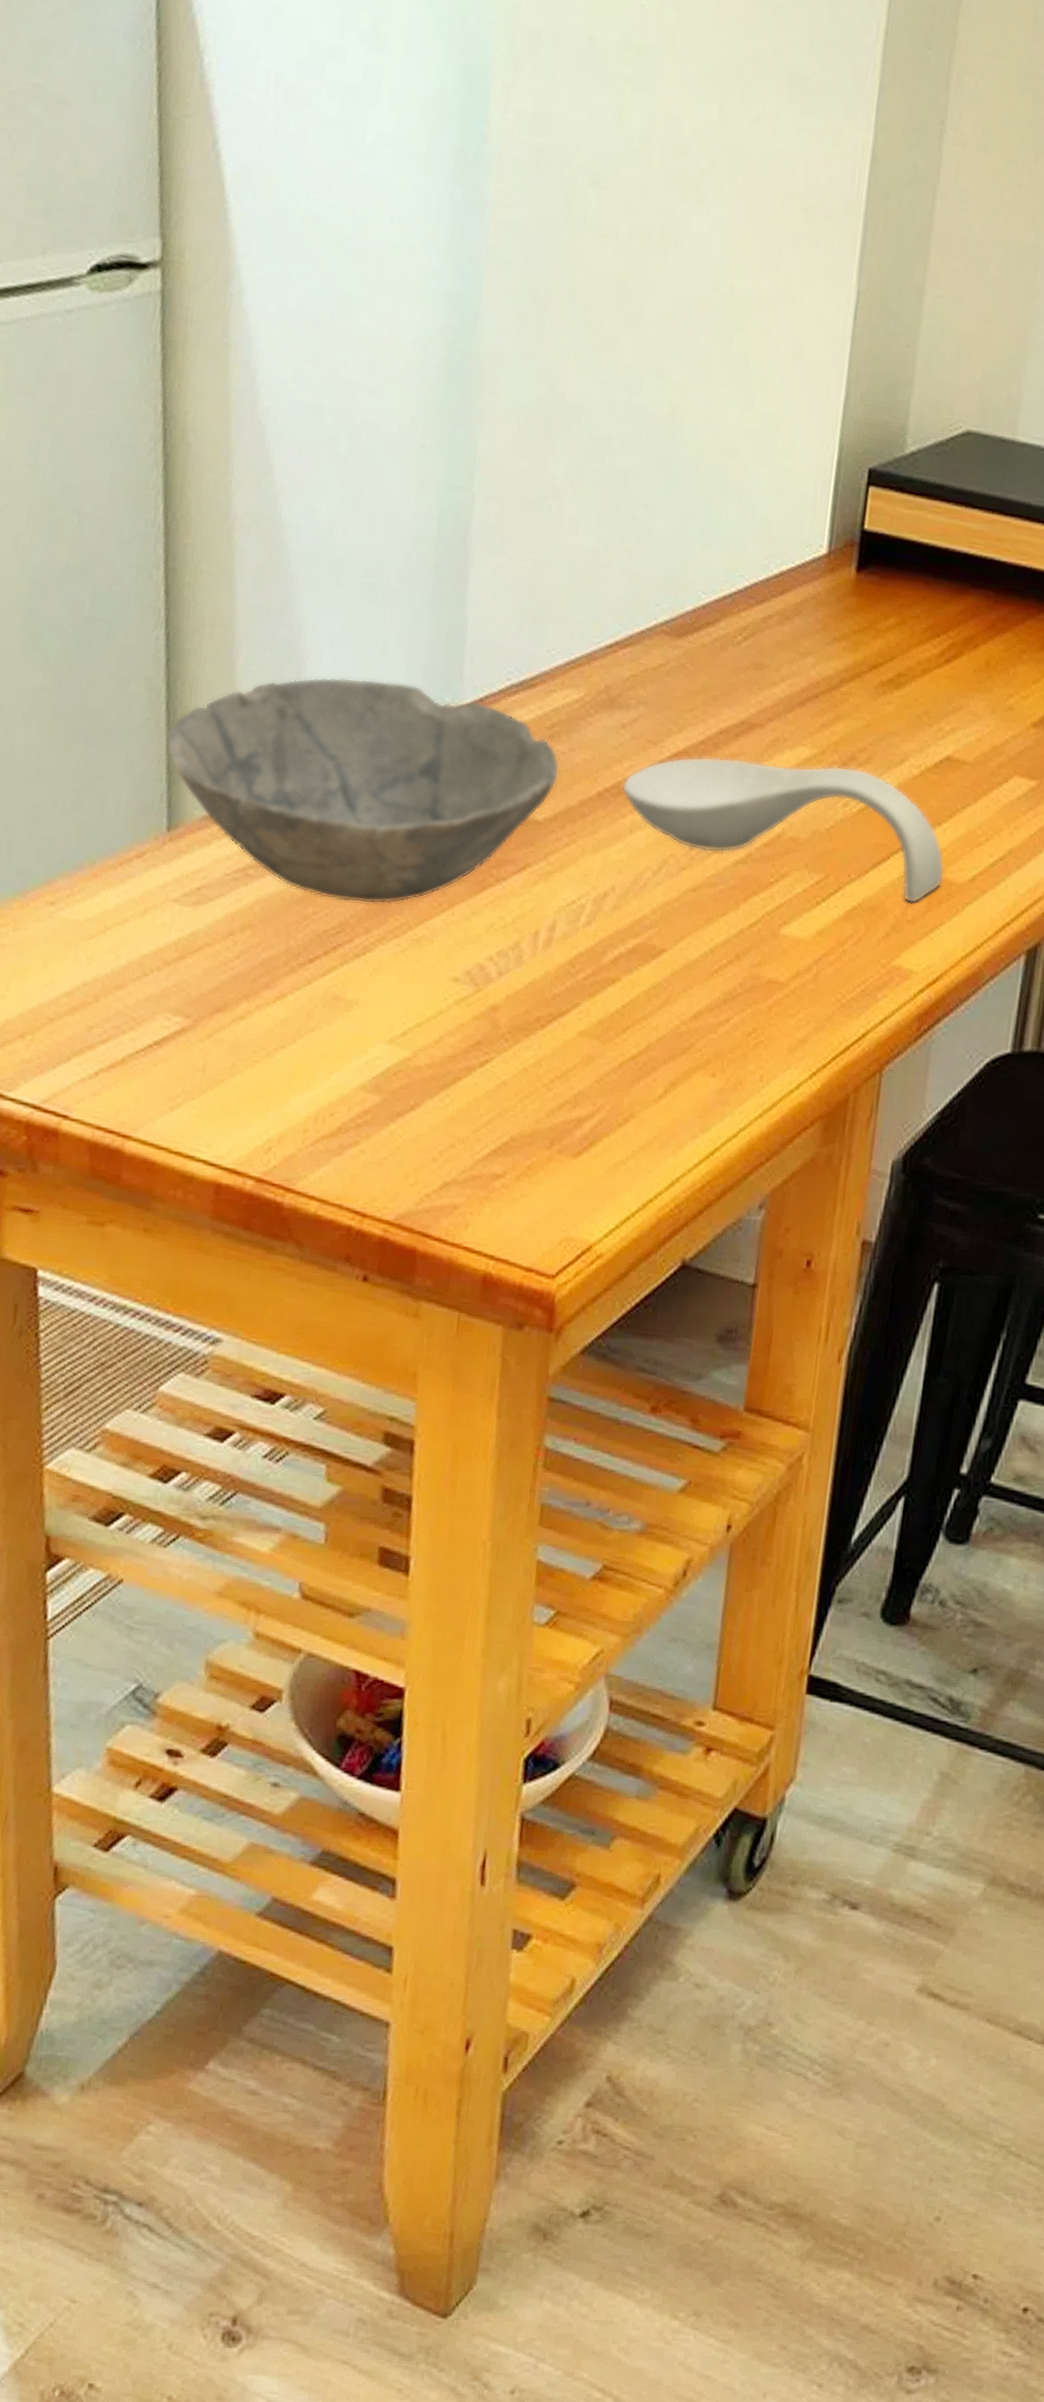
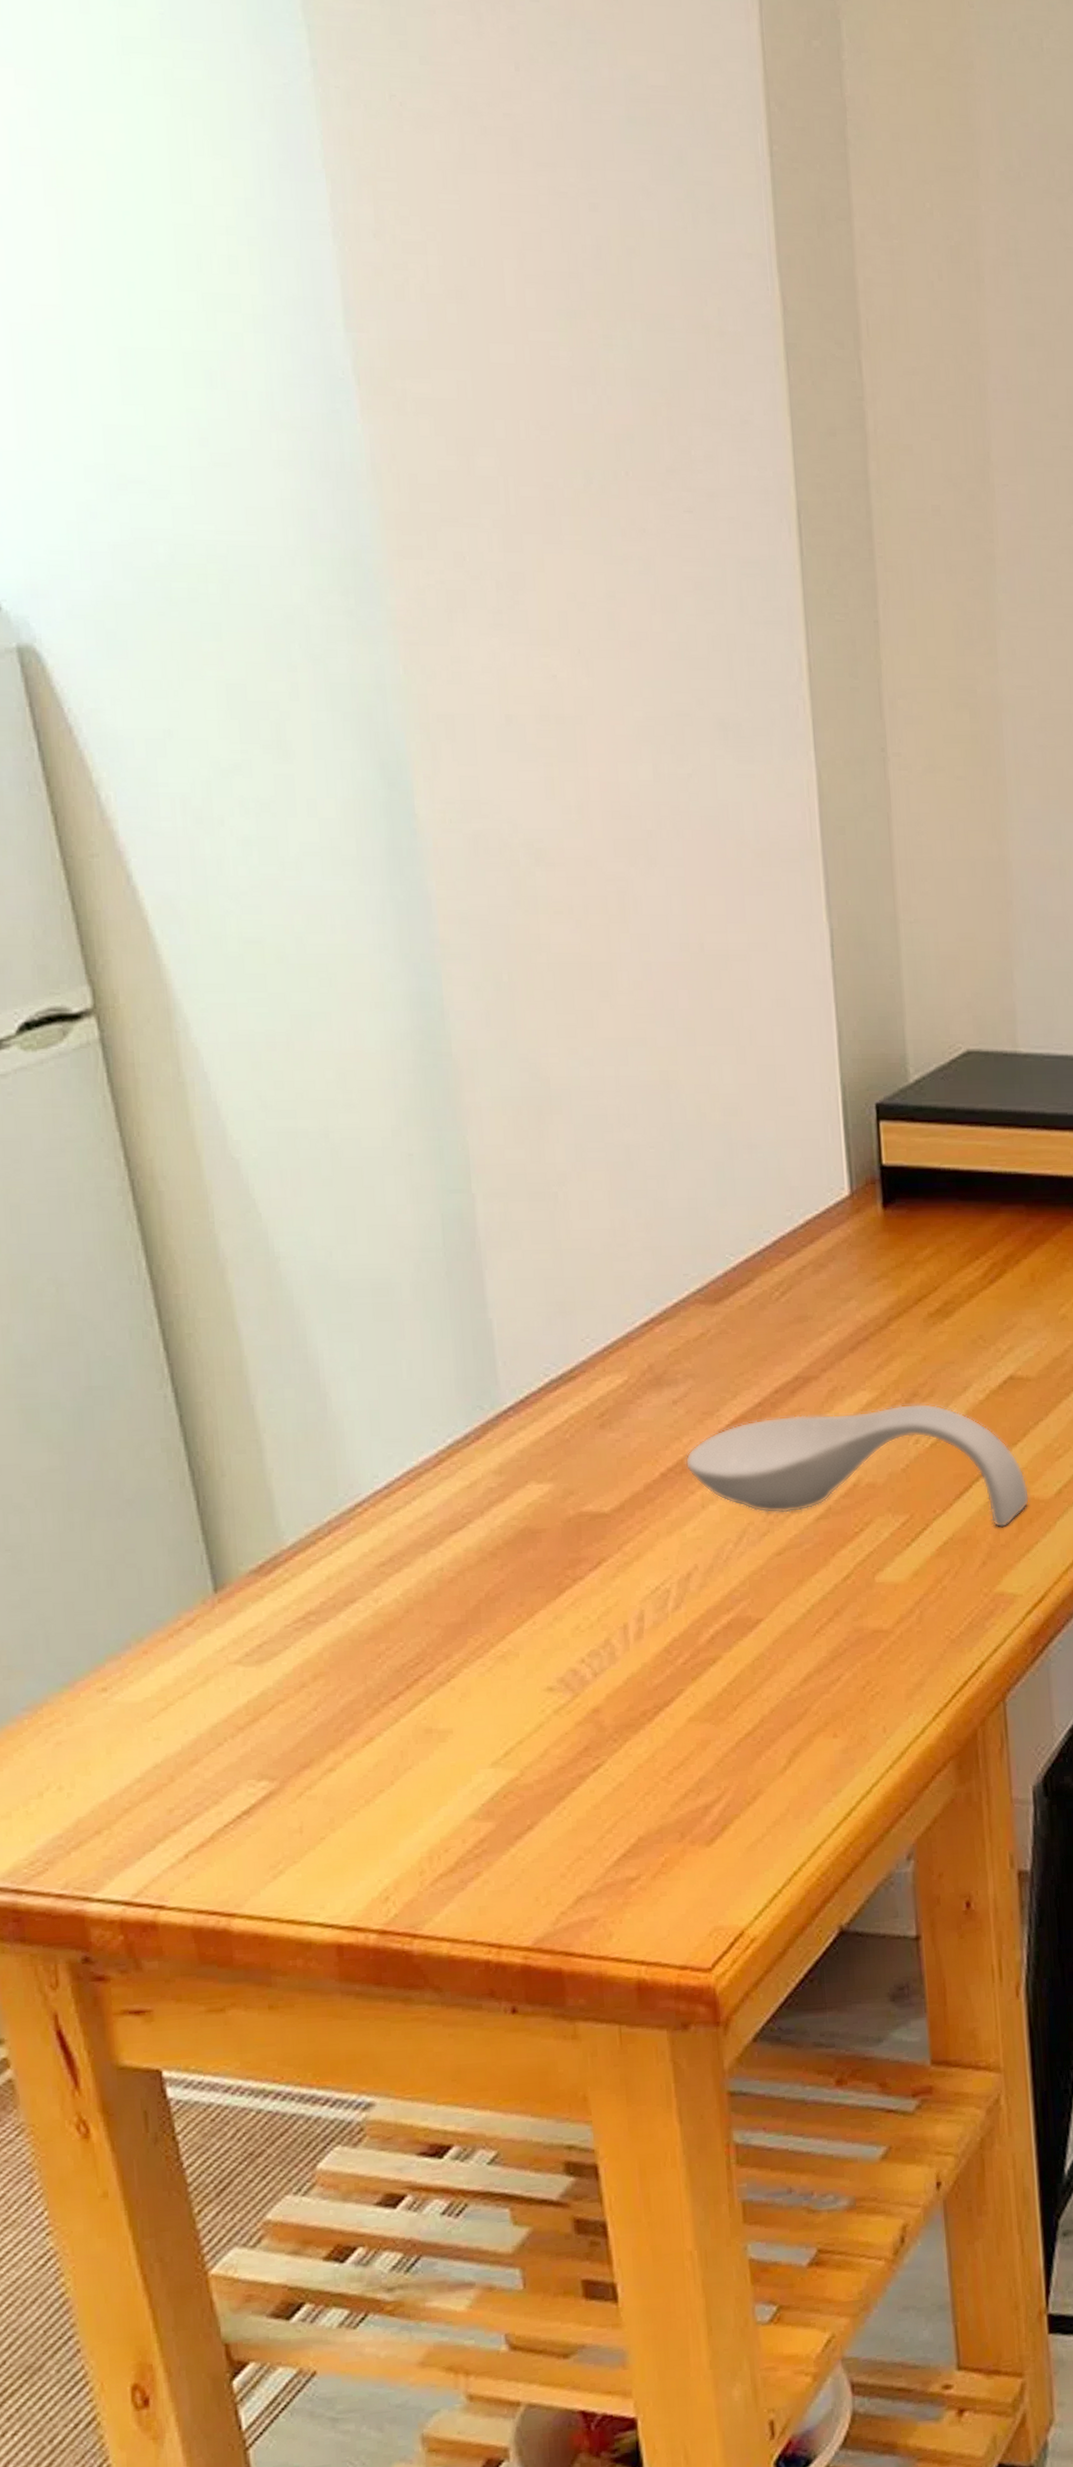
bowl: present [165,677,560,904] -> none [193,1398,618,1632]

